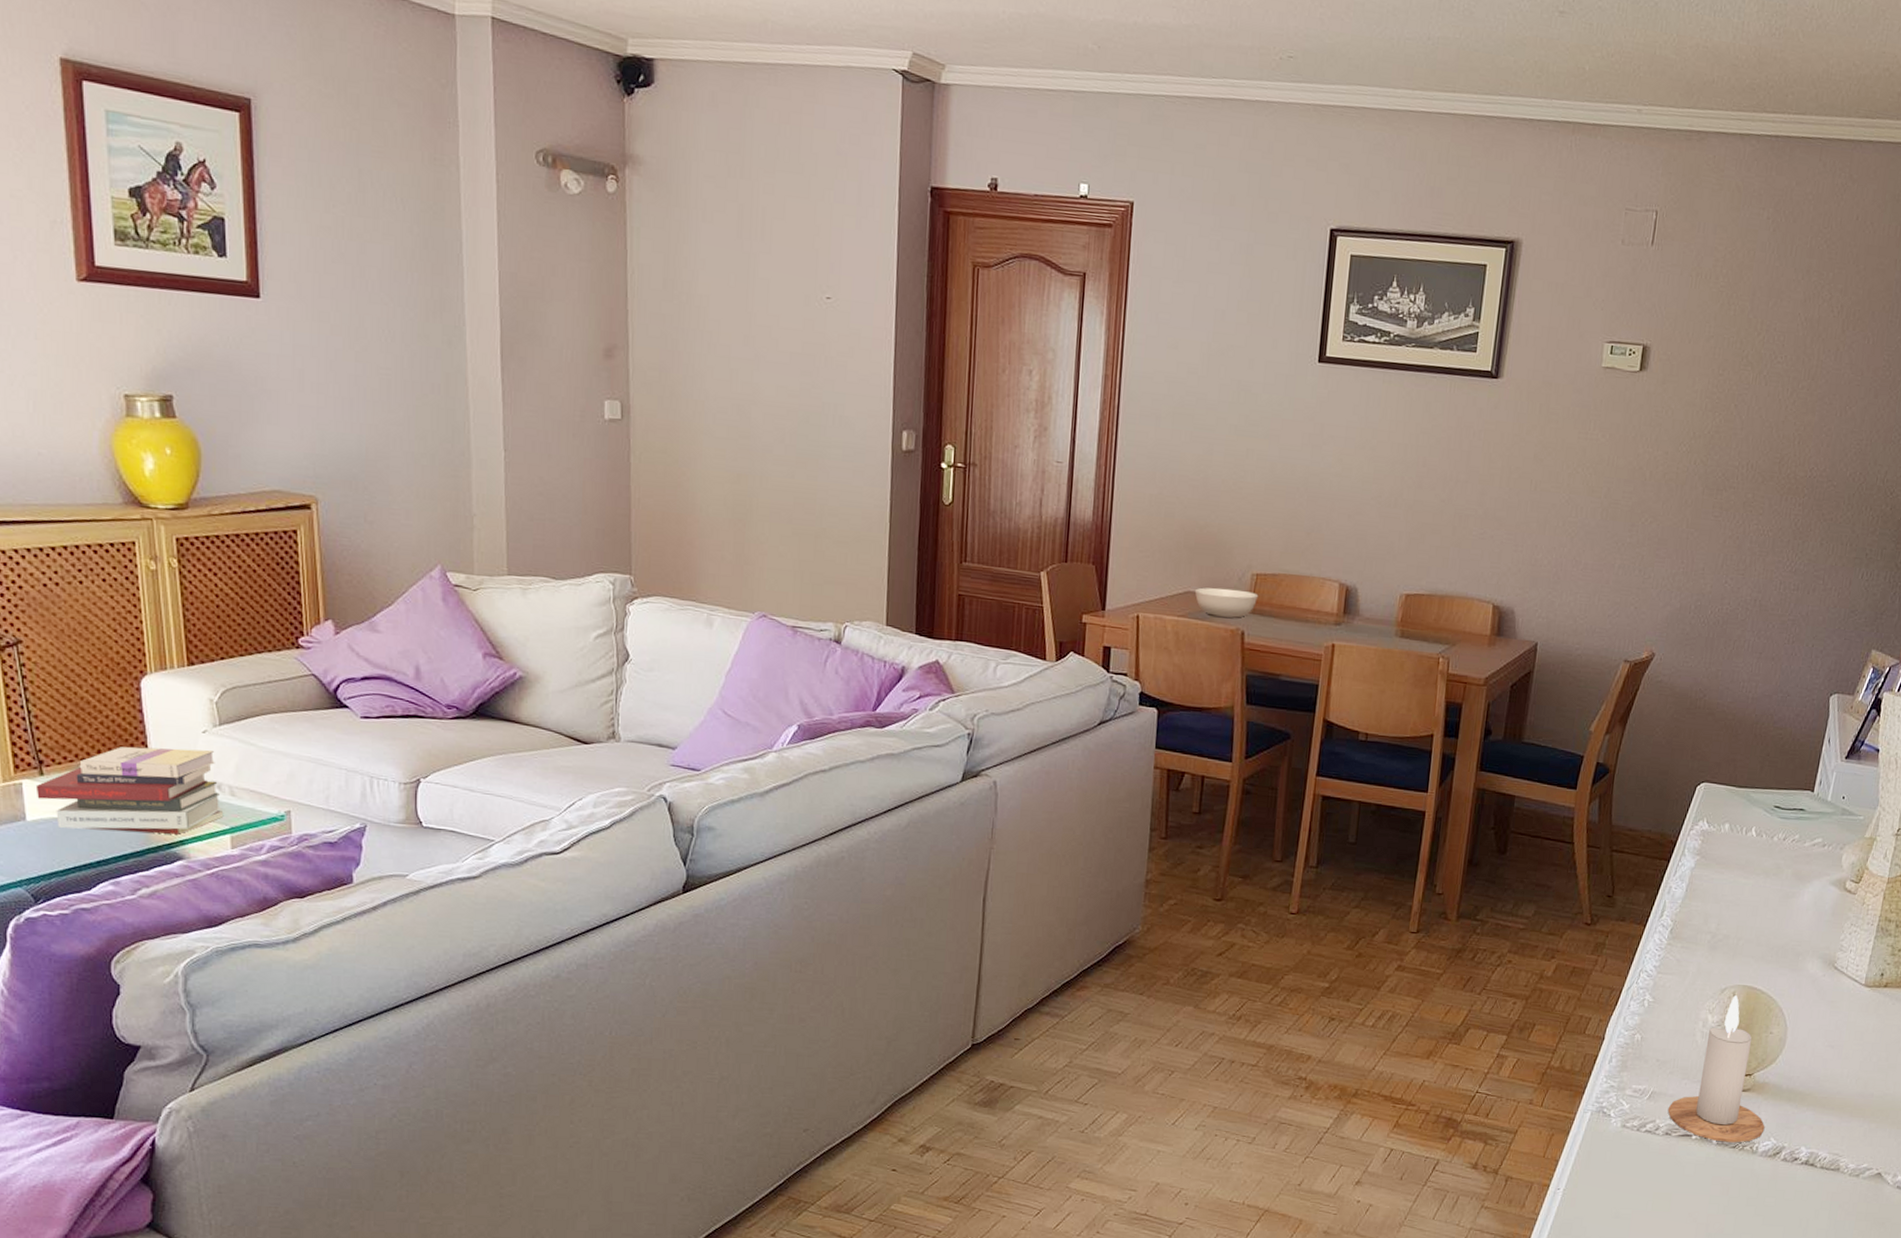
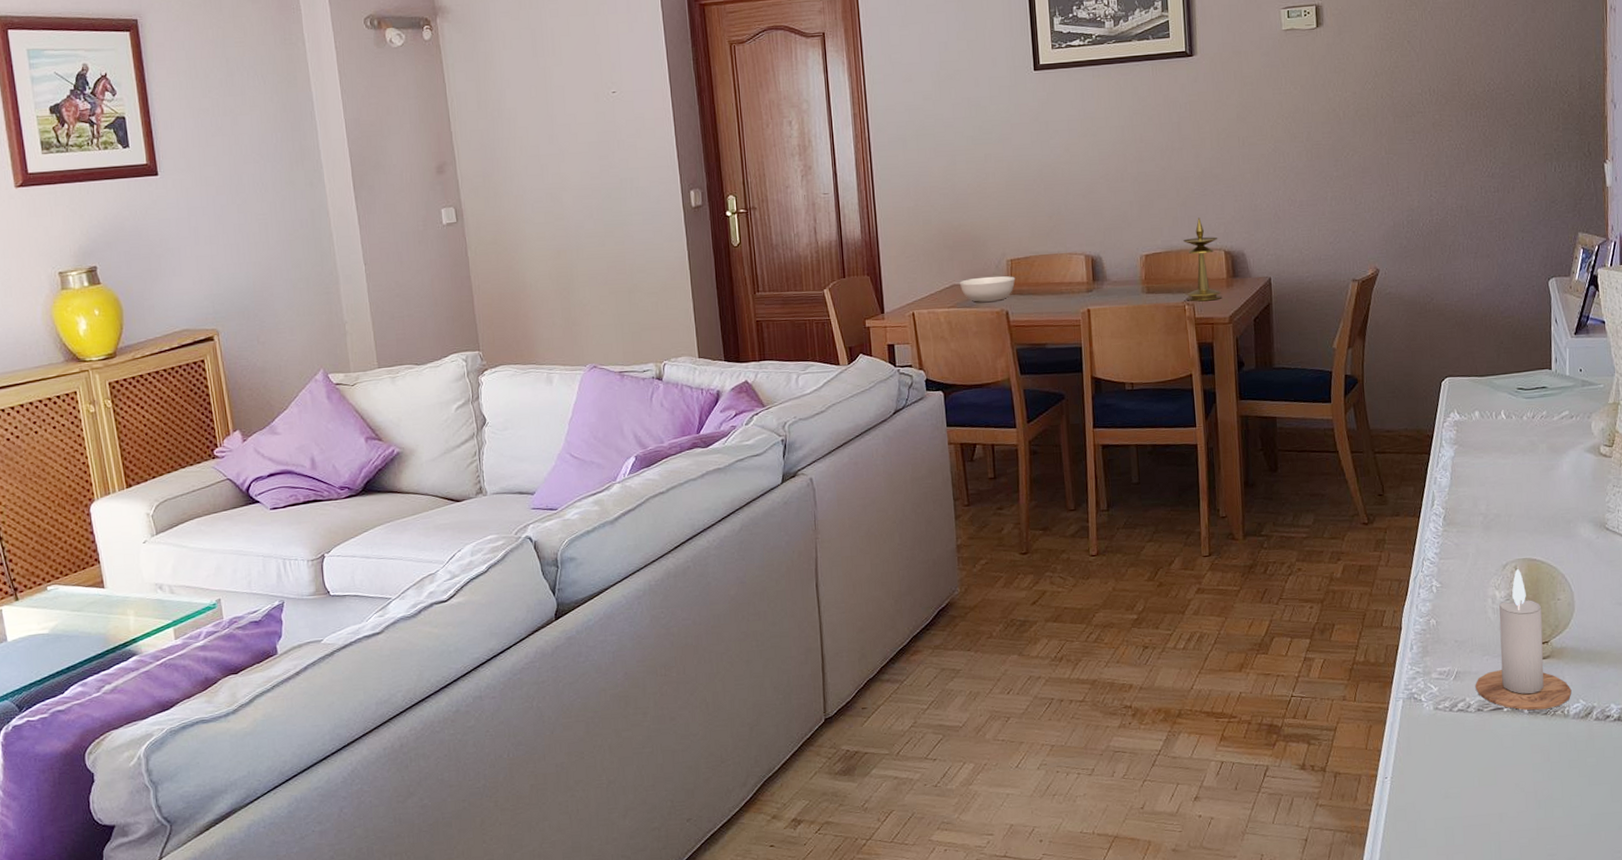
books: present [35,746,224,835] -> none [13,557,166,644]
candlestick: none [1442,563,1489,658] -> present [1183,217,1221,302]

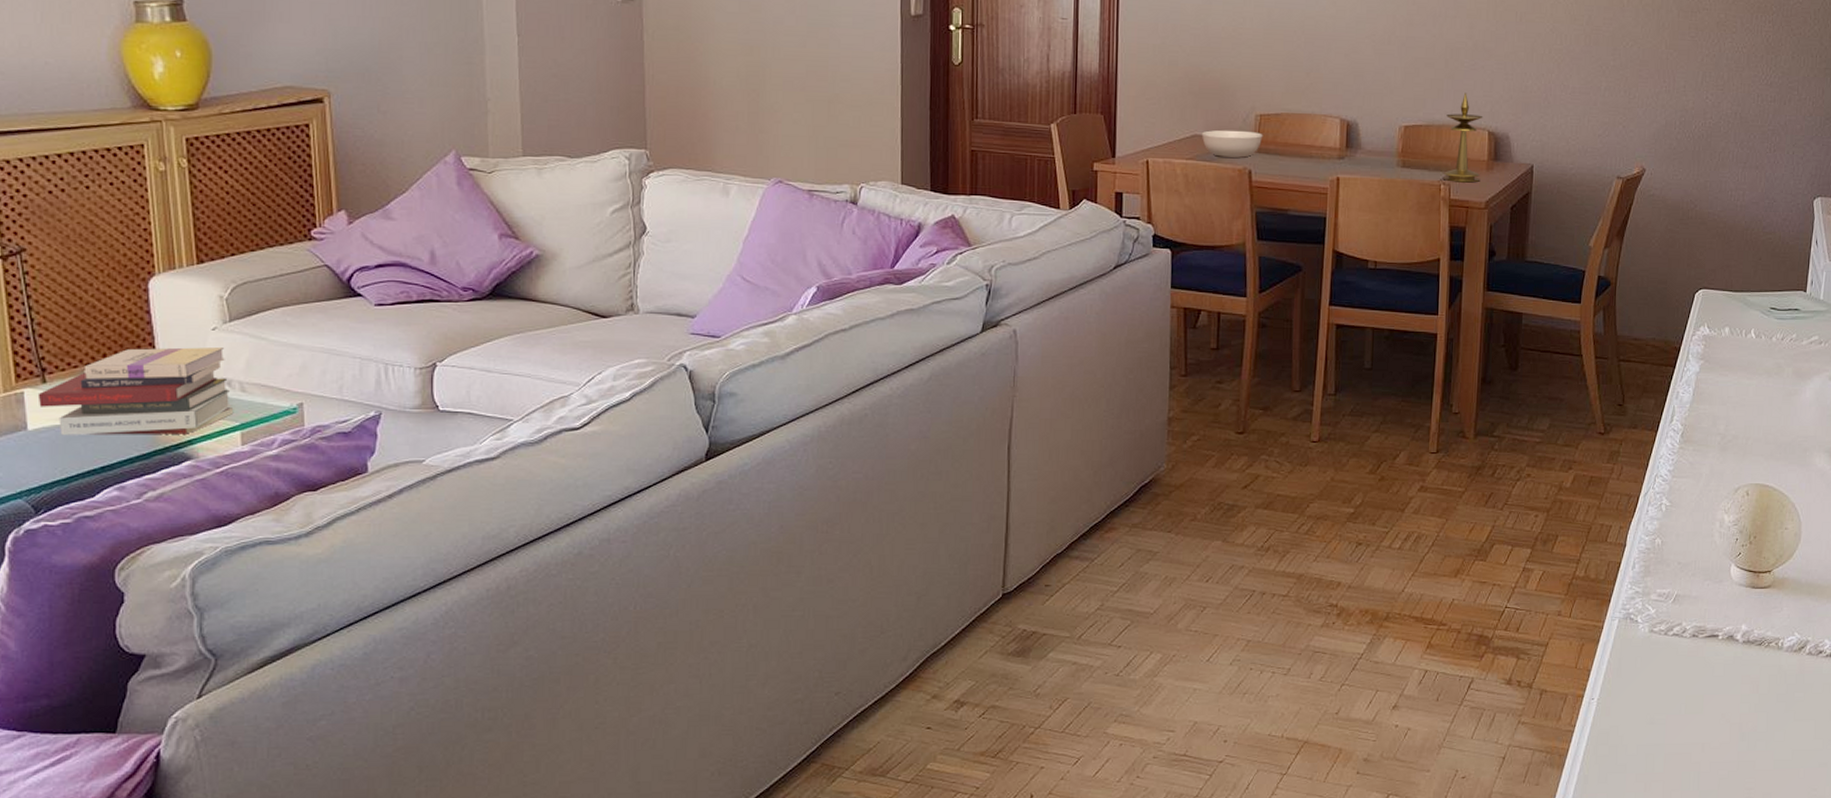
books: none [13,557,166,644] -> present [37,347,234,436]
candle: present [1475,569,1572,710] -> none [1693,494,1788,640]

